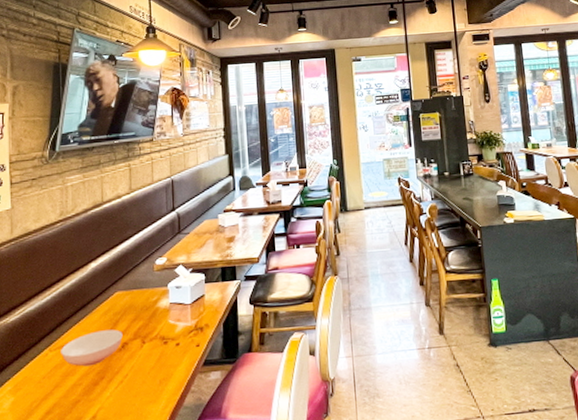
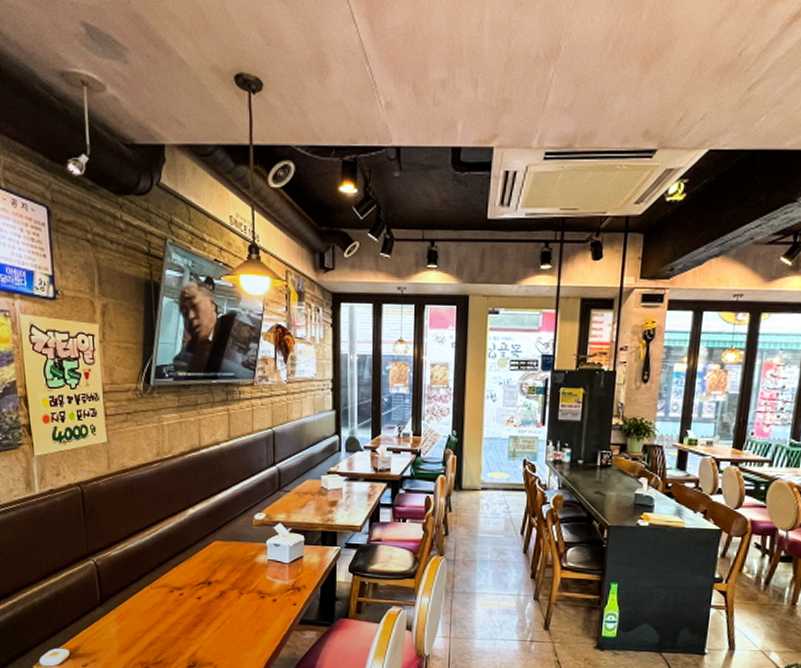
bowl: present [61,329,123,367] -> none [161,576,221,608]

